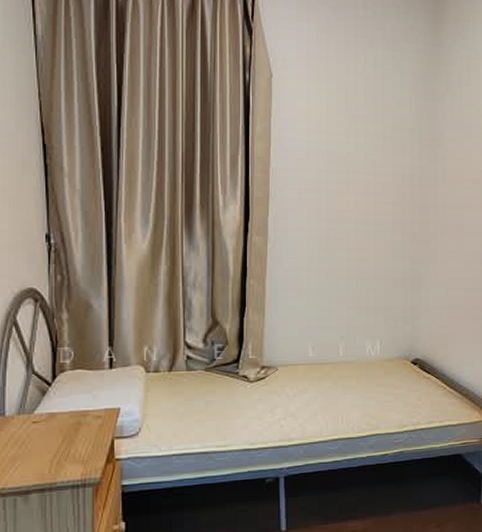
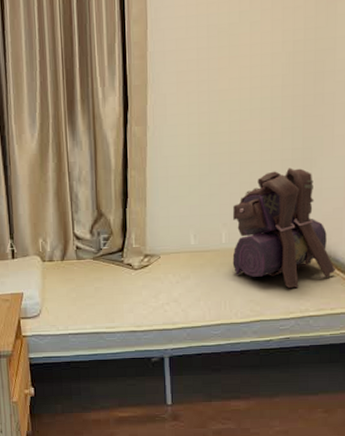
backpack: none [349,286,443,402] -> present [232,168,336,289]

